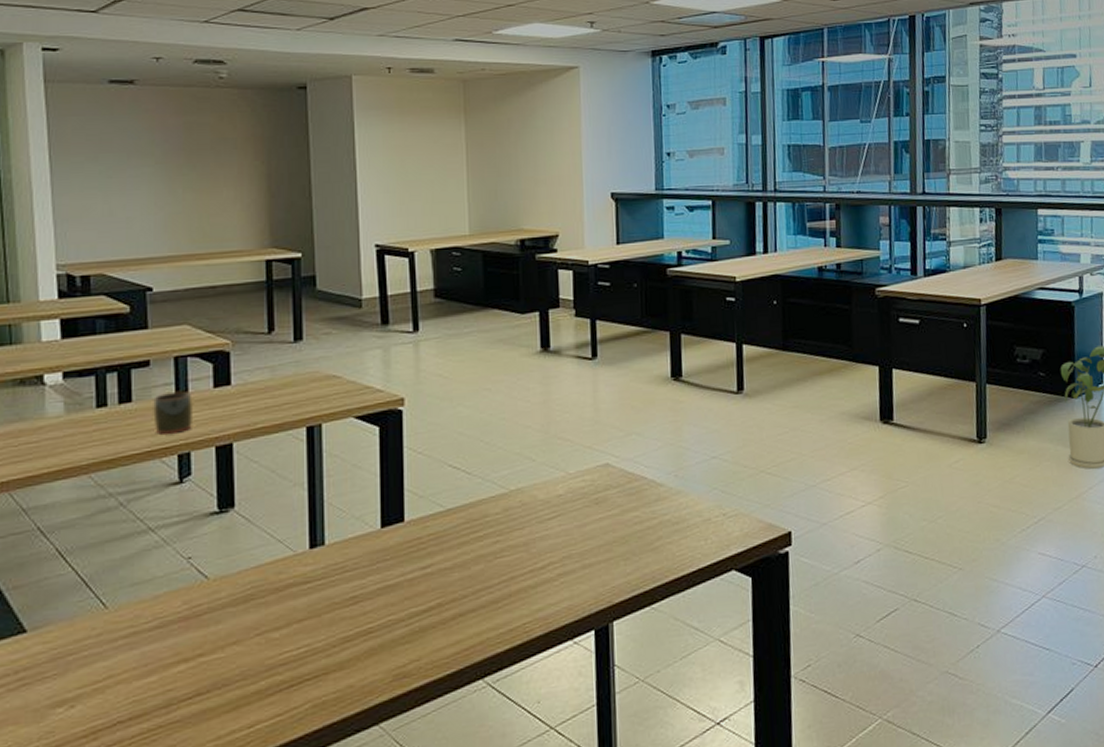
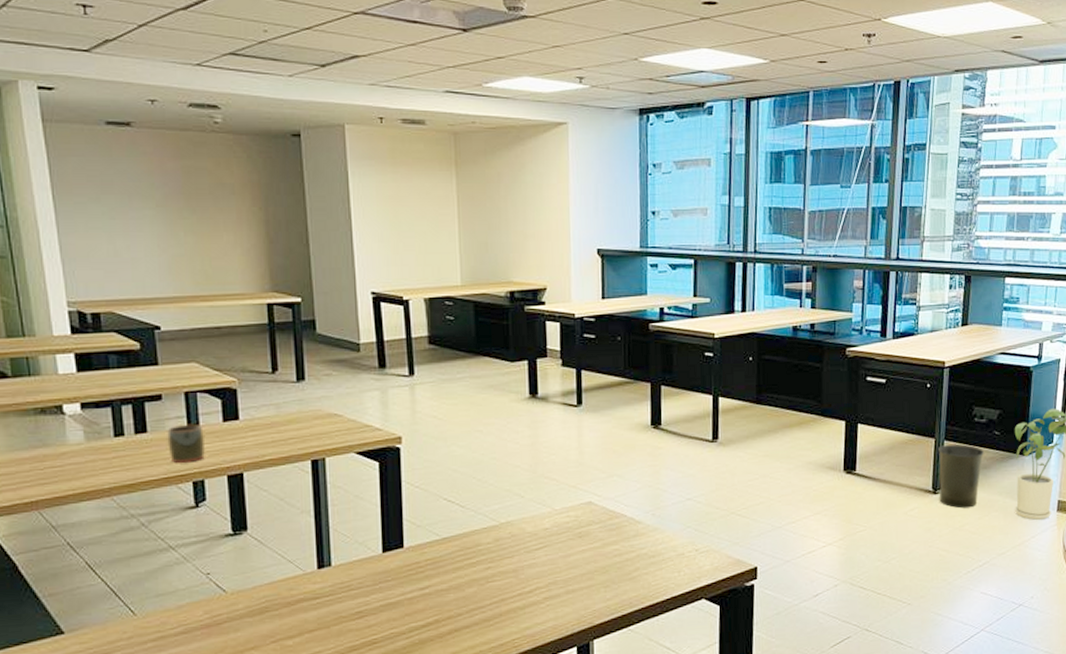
waste bin: none [980,388,1031,458] -> present [938,444,985,508]

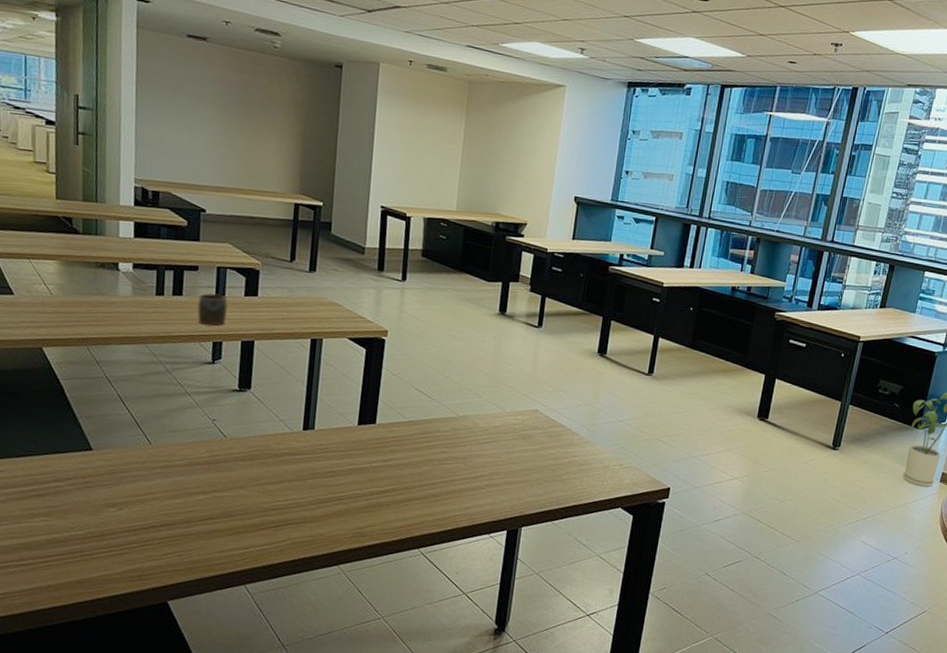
waste bin: present [938,444,985,508] -> none [837,409,884,467]

